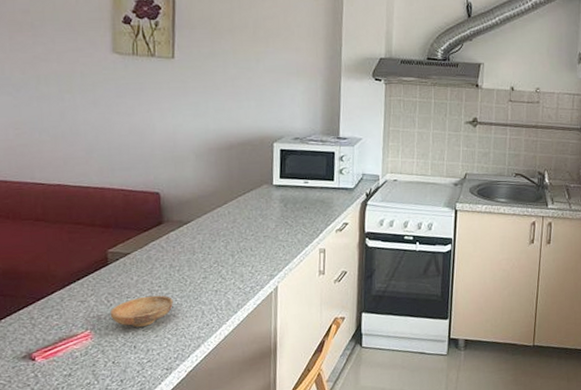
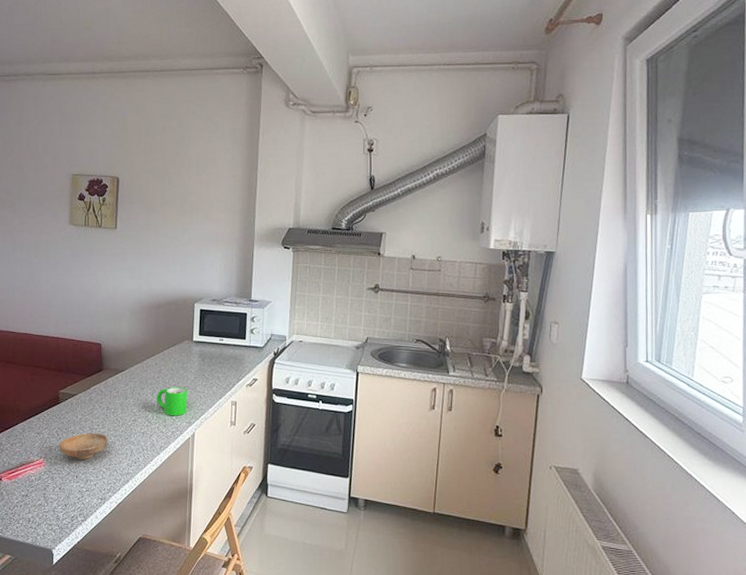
mug: none [231,236,269,270] -> present [157,386,188,416]

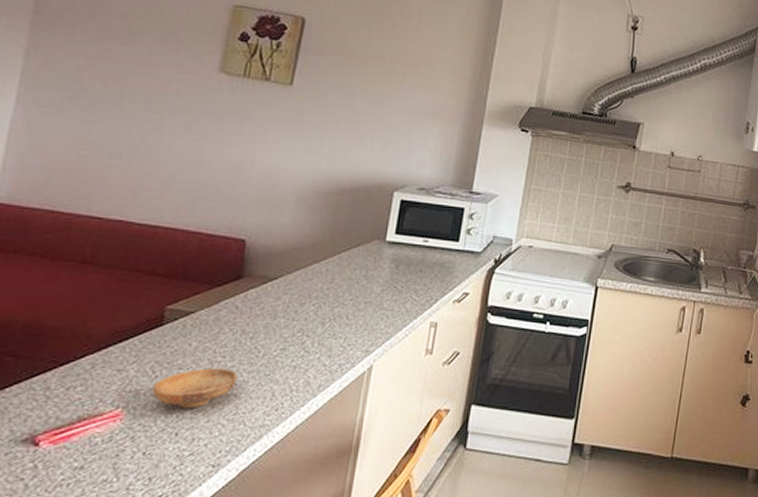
mug: present [157,386,188,416] -> none [322,302,370,343]

